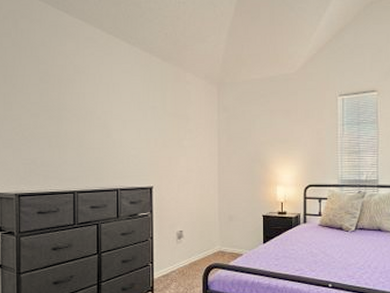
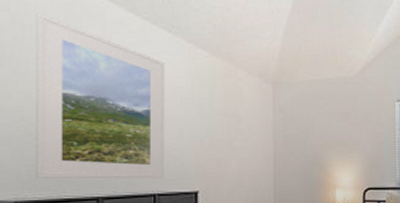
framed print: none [29,36,126,175] -> present [35,13,165,179]

